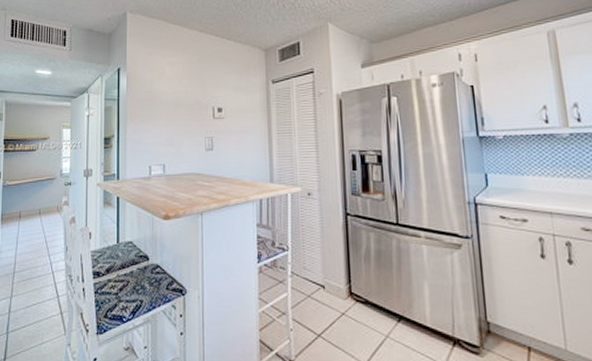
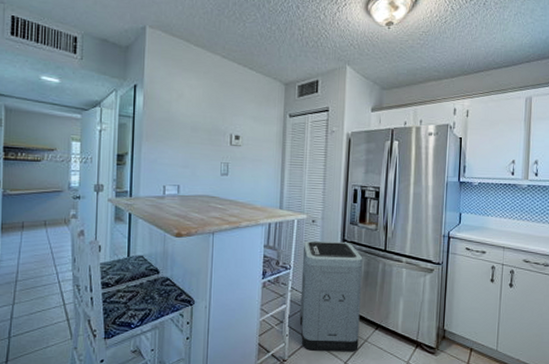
trash can: none [300,215,379,351] -> present [299,240,363,352]

